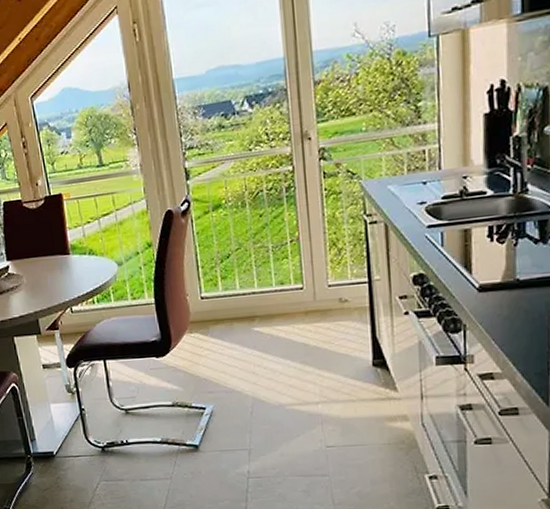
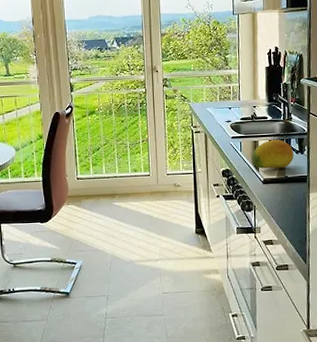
fruit: none [459,224,530,270] -> present [251,139,294,169]

